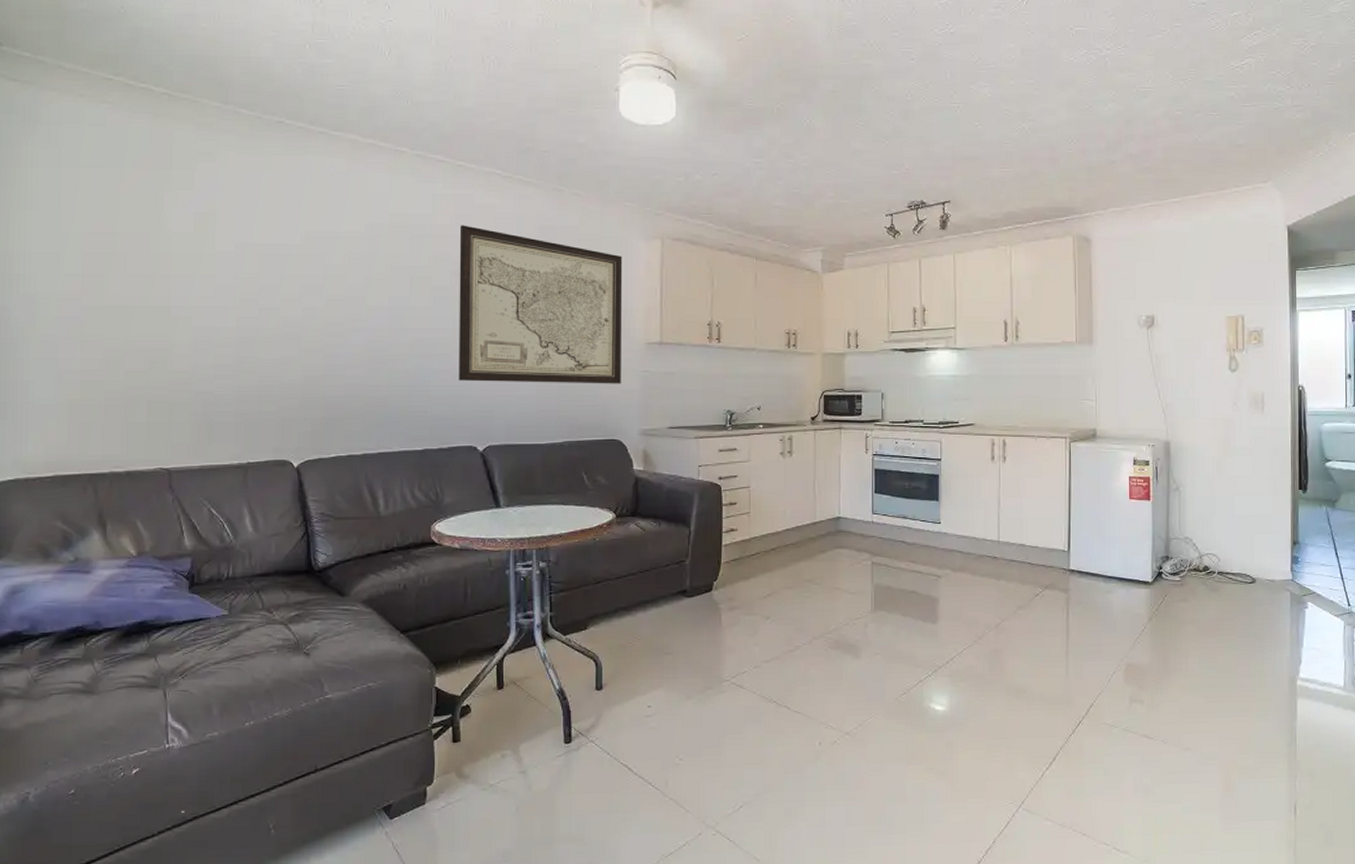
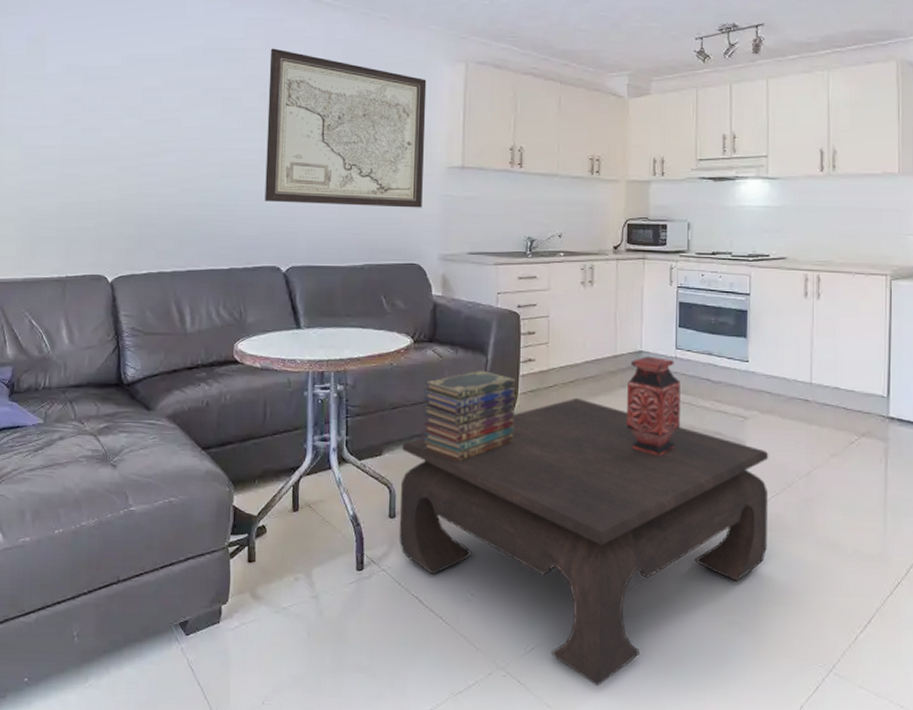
coffee table: none [606,564,961,838] -> present [399,397,769,687]
book stack: none [626,541,719,632] -> present [422,370,516,462]
vase: none [826,521,879,616] -> present [626,356,681,456]

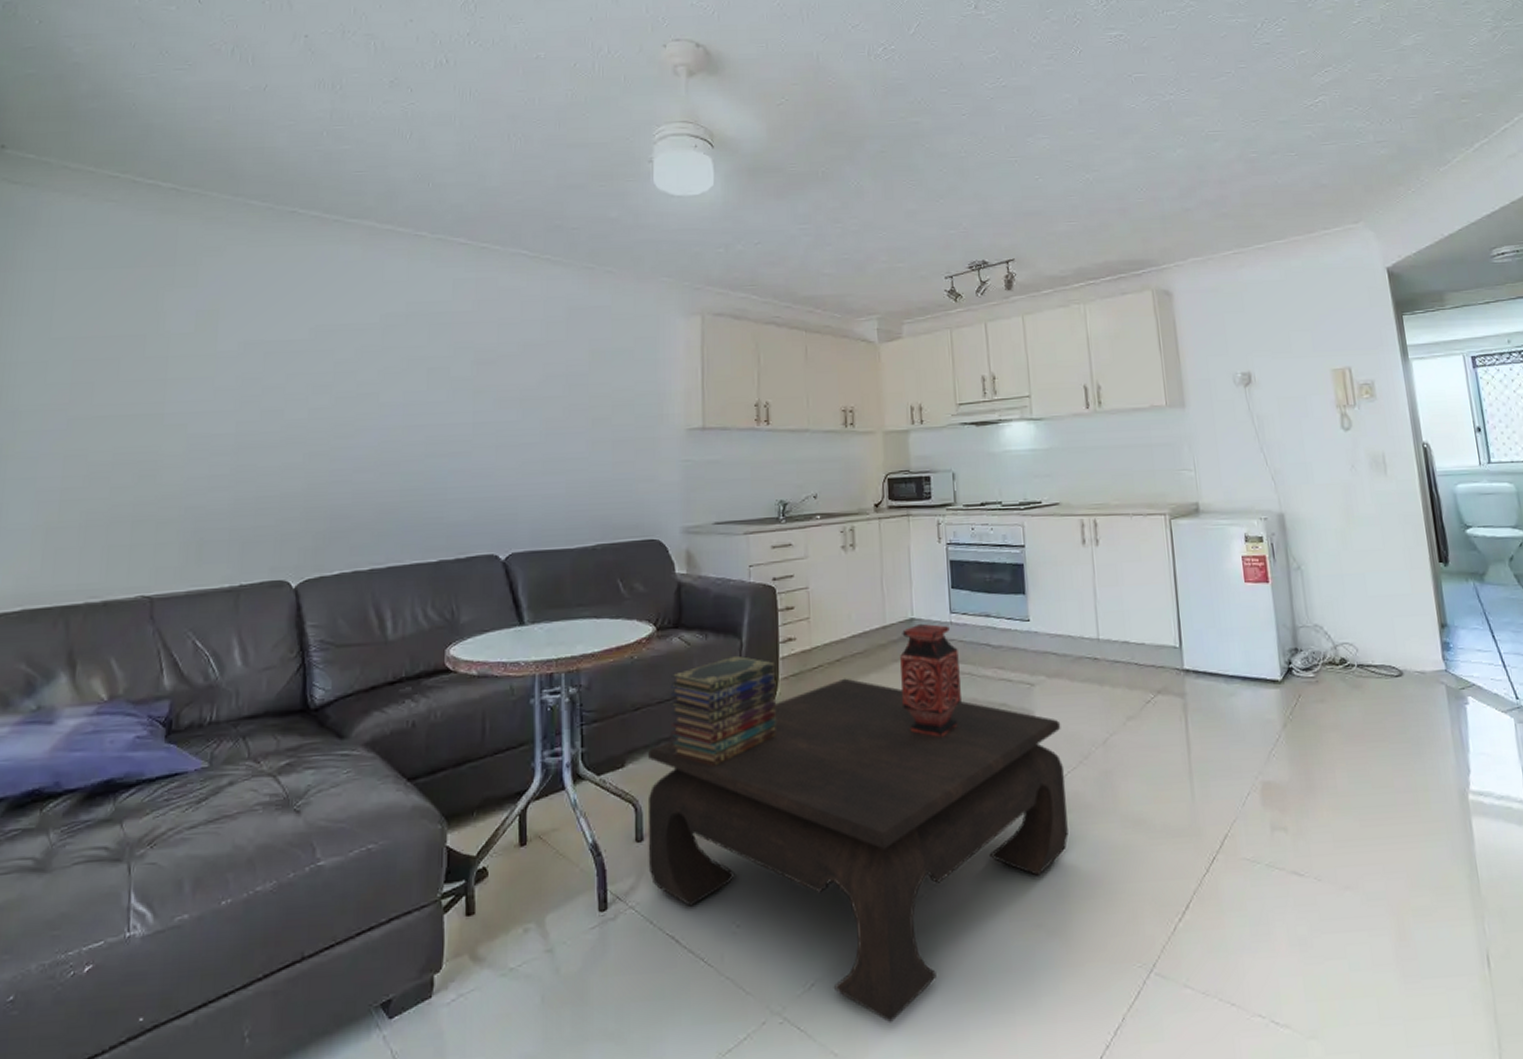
wall art: present [264,48,427,208] -> none [479,310,661,481]

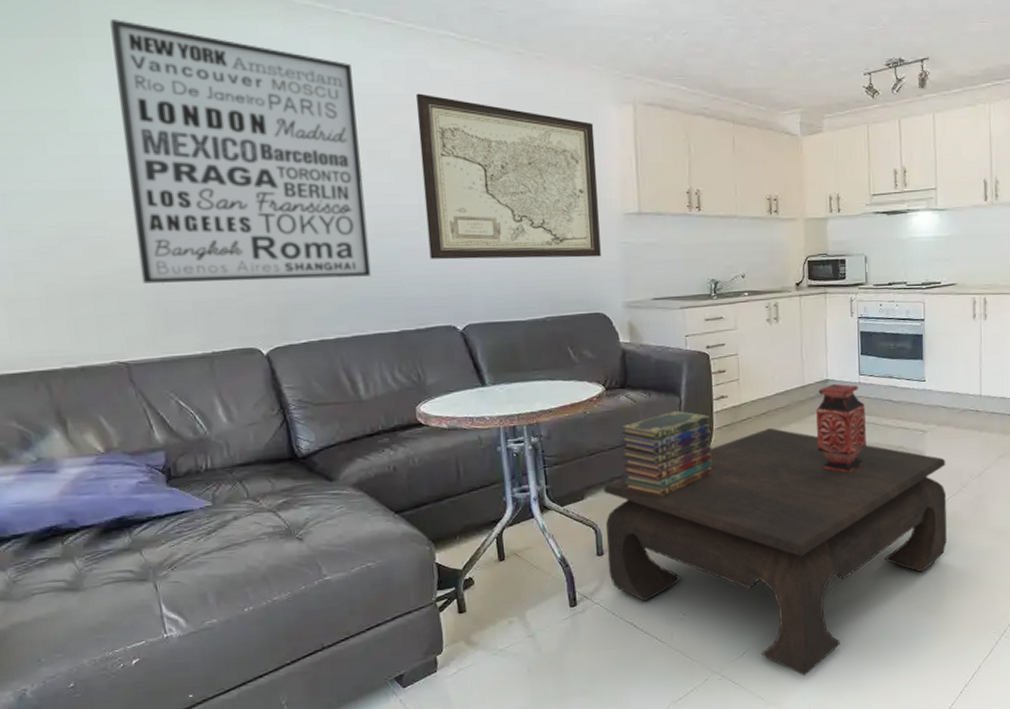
wall art: none [183,248,422,511] -> present [110,18,372,284]
wall art: none [479,310,661,481] -> present [415,93,601,260]

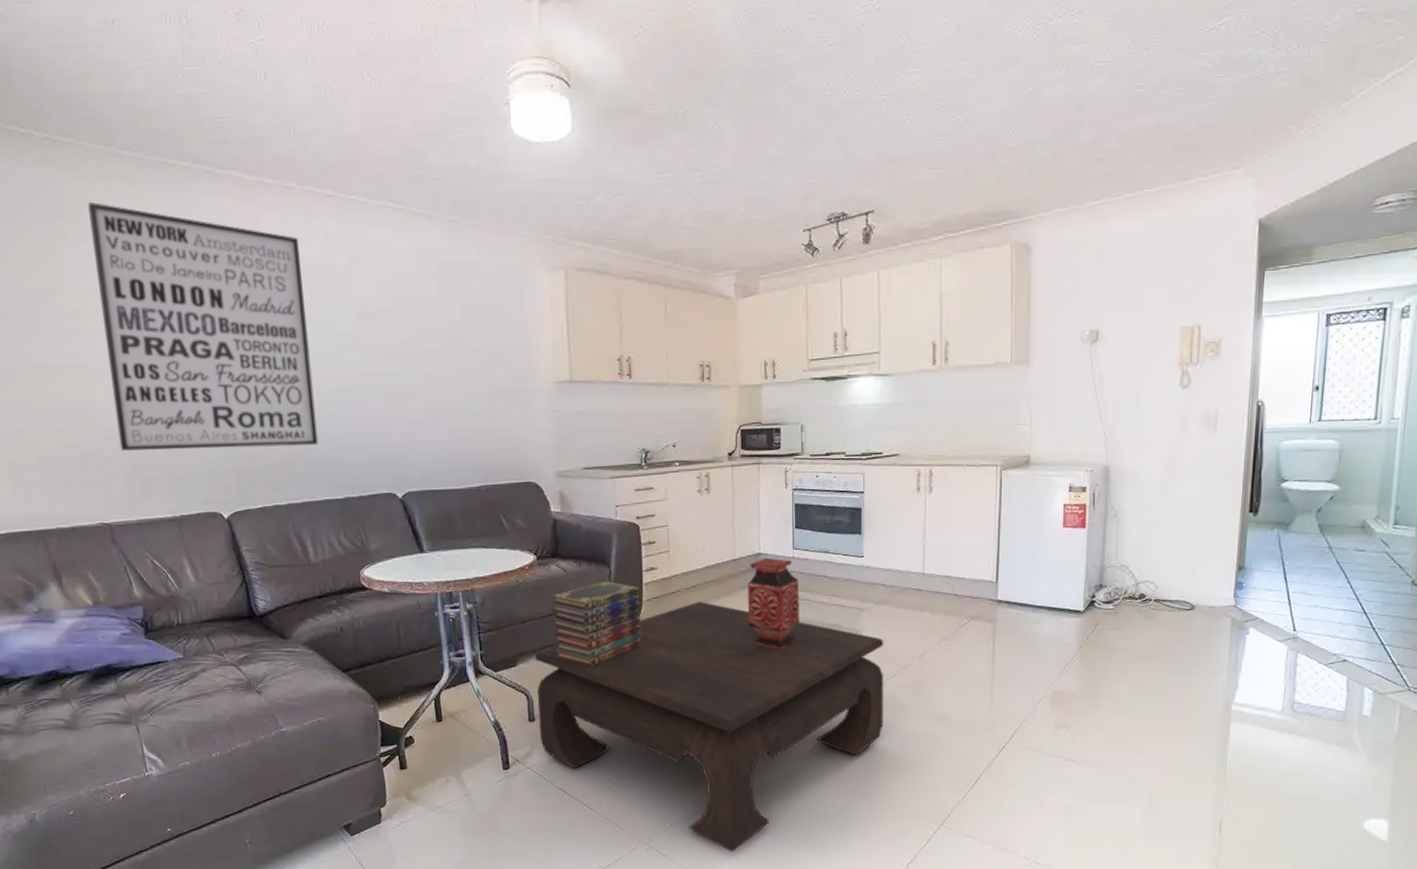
wall art: present [415,93,601,260] -> none [357,264,533,429]

